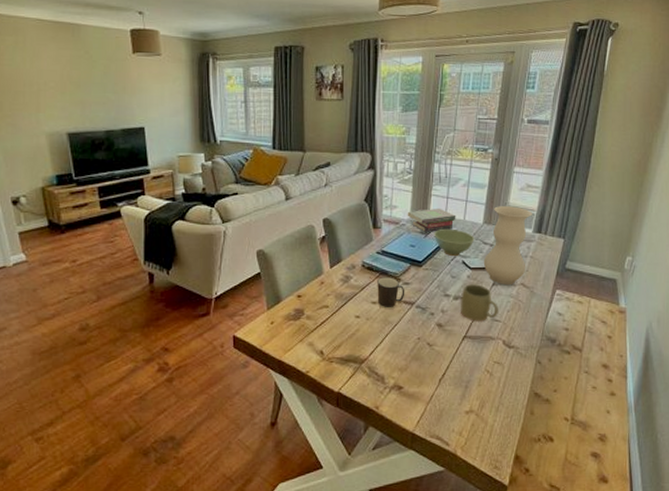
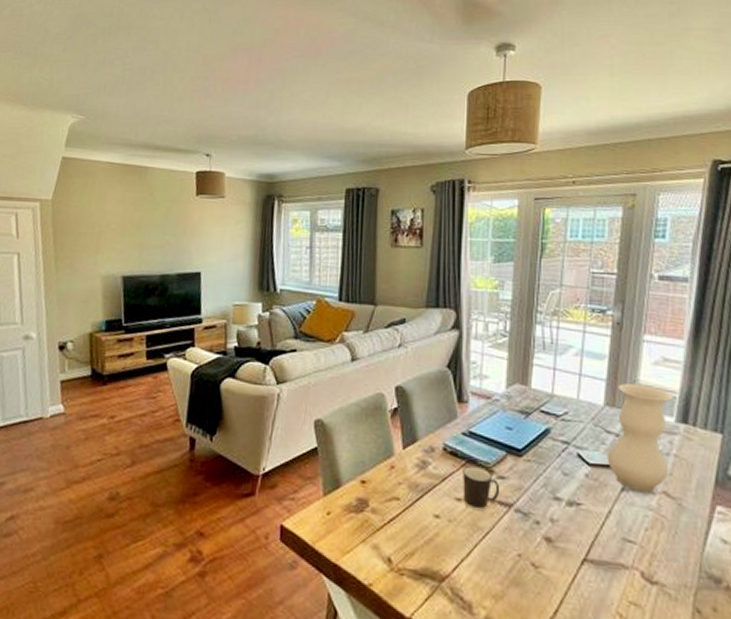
books: present [407,208,456,232] -> none [501,381,567,412]
bowl: present [434,228,475,257] -> none [538,408,593,448]
mug: present [461,284,498,322] -> none [577,486,632,541]

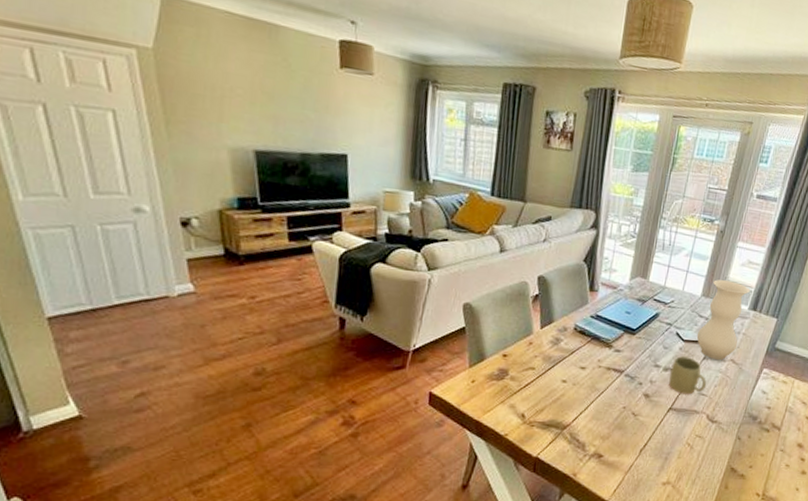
mug: present [462,466,500,511] -> none [586,342,616,377]
mug: none [577,486,632,541] -> present [669,356,707,395]

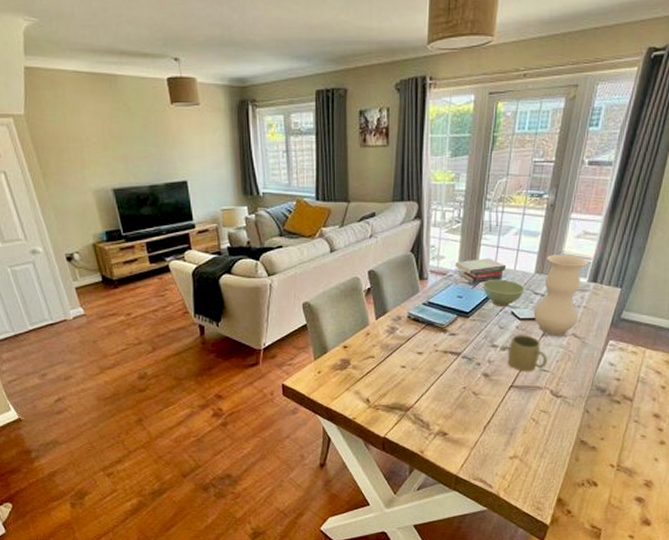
books: none [626,275,676,300] -> present [455,257,507,283]
bowl: none [651,298,691,328] -> present [483,279,525,308]

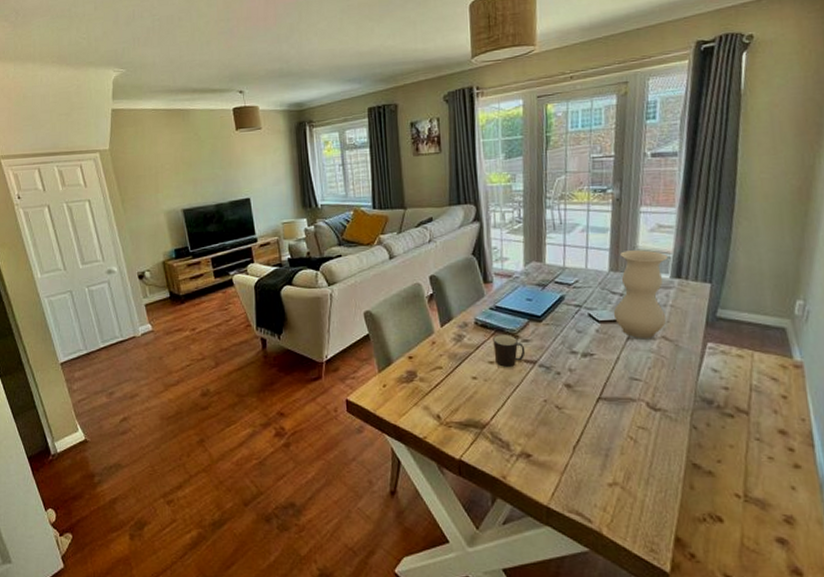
mug: none [423,328,452,360] -> present [493,334,526,370]
books: present [455,257,507,283] -> none [520,257,577,284]
bowl: present [483,279,525,308] -> none [553,279,601,310]
mug: present [508,335,547,372] -> none [590,339,637,381]

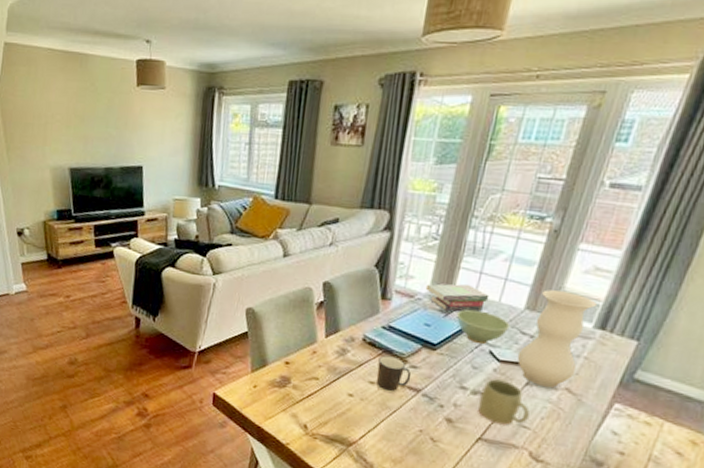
books: none [520,257,577,284] -> present [425,283,490,312]
bowl: none [553,279,601,310] -> present [456,309,511,345]
mug: none [590,339,637,381] -> present [478,379,530,425]

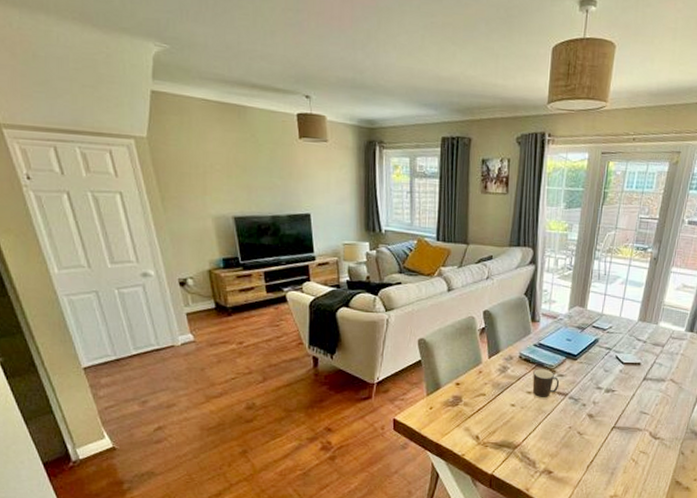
books: present [425,283,490,312] -> none [565,304,613,327]
bowl: present [456,309,511,345] -> none [590,324,629,352]
mug: present [478,379,530,425] -> none [611,378,647,414]
vase: present [516,290,597,389] -> none [635,304,686,381]

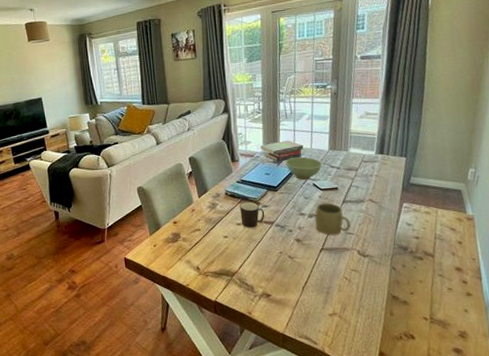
books: none [565,304,613,327] -> present [260,140,304,161]
bowl: none [590,324,629,352] -> present [286,157,323,181]
mug: none [611,378,647,414] -> present [315,203,351,235]

